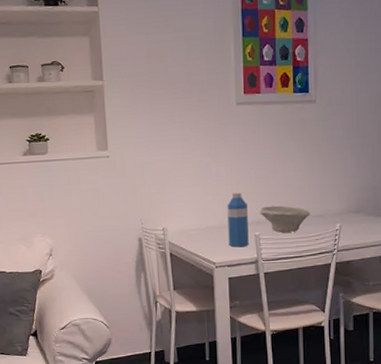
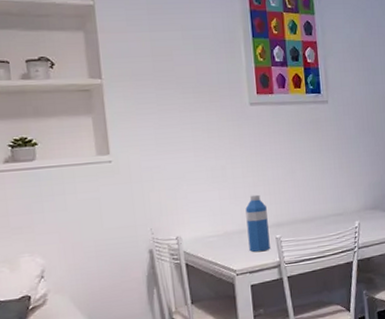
bowl: present [260,205,310,233] -> none [279,206,330,234]

